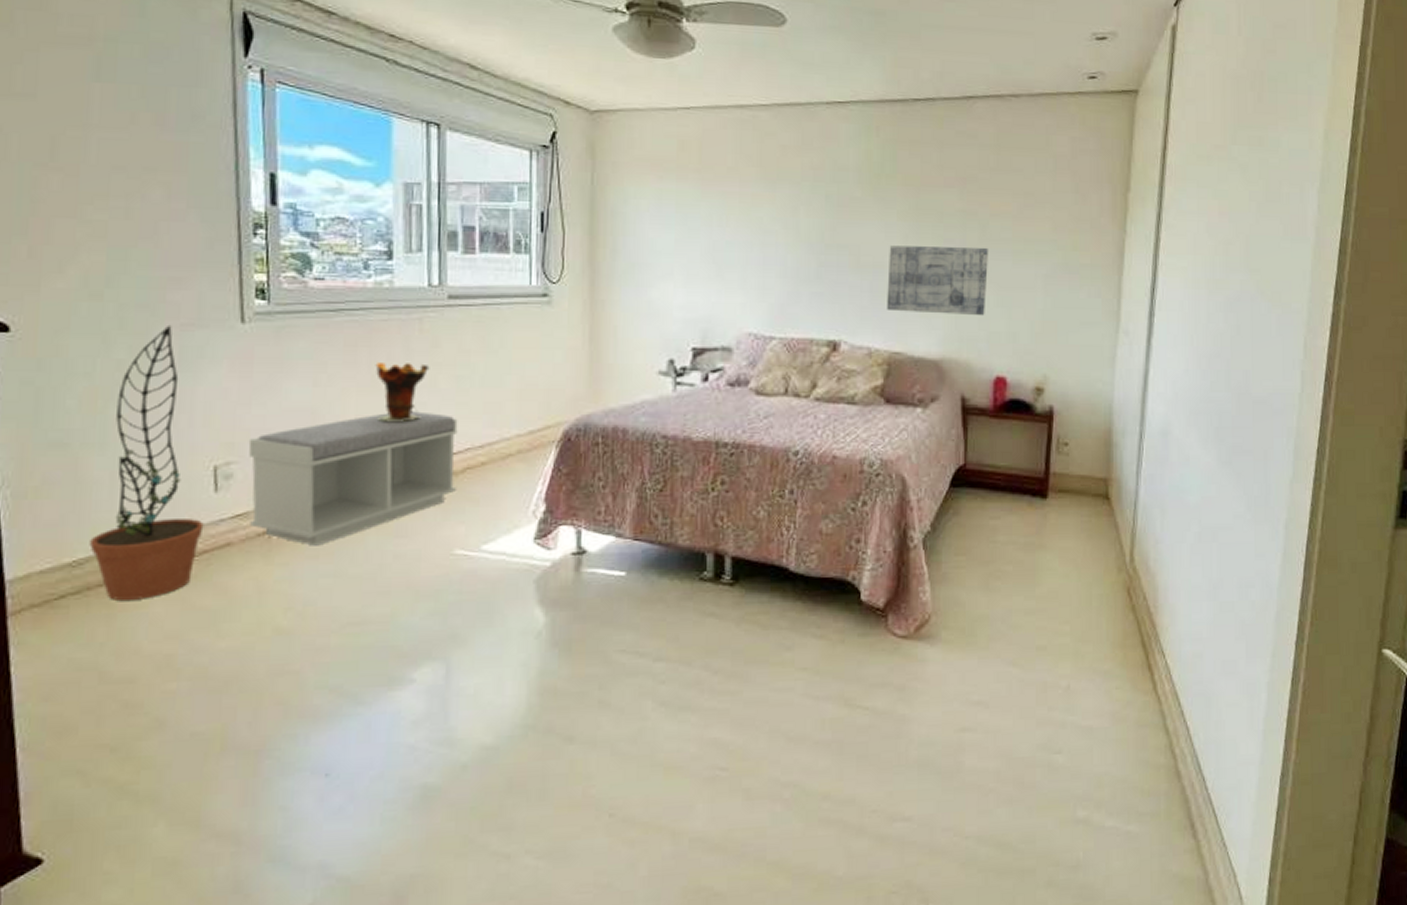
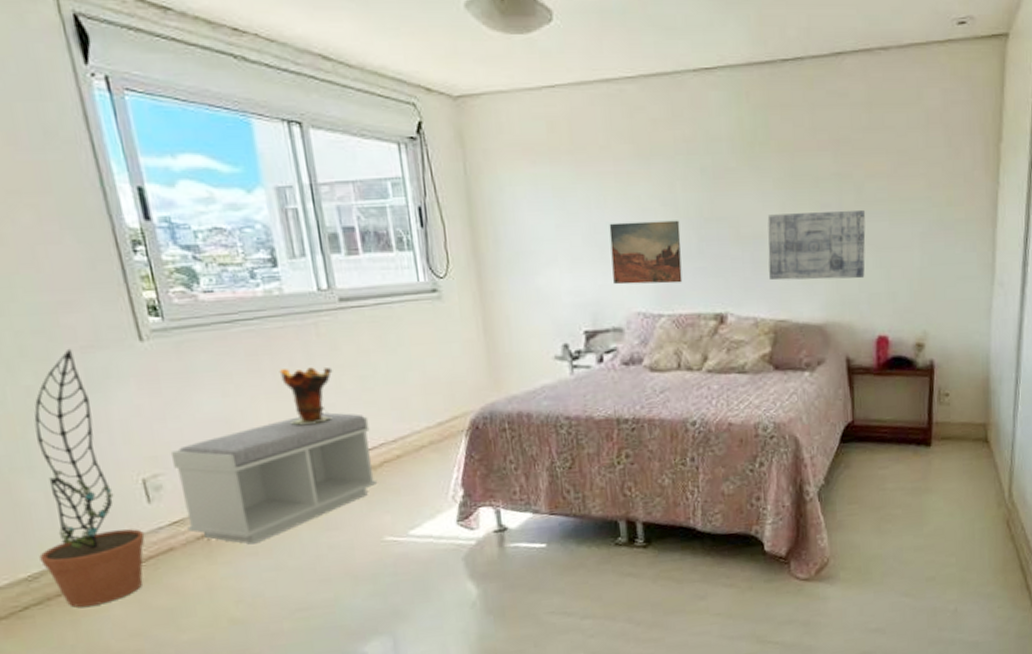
wall art: none [727,242,800,307] -> present [609,220,683,285]

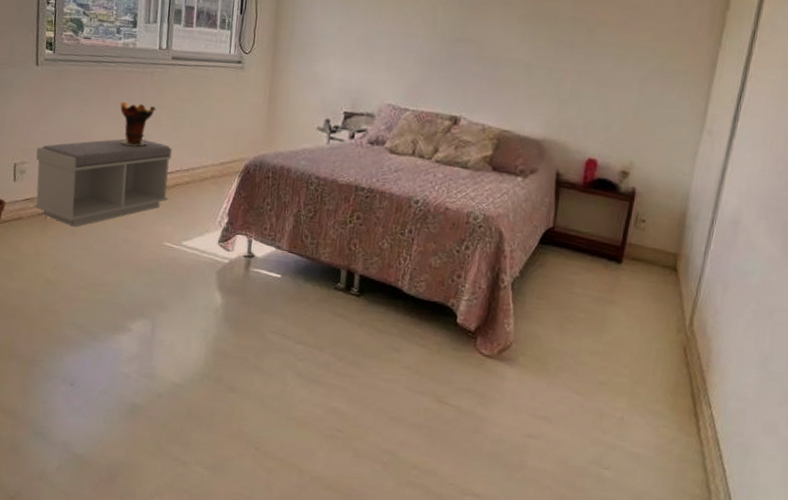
wall art: present [609,220,683,285] -> none [374,31,436,86]
wall art: present [767,209,866,281] -> none [501,43,594,108]

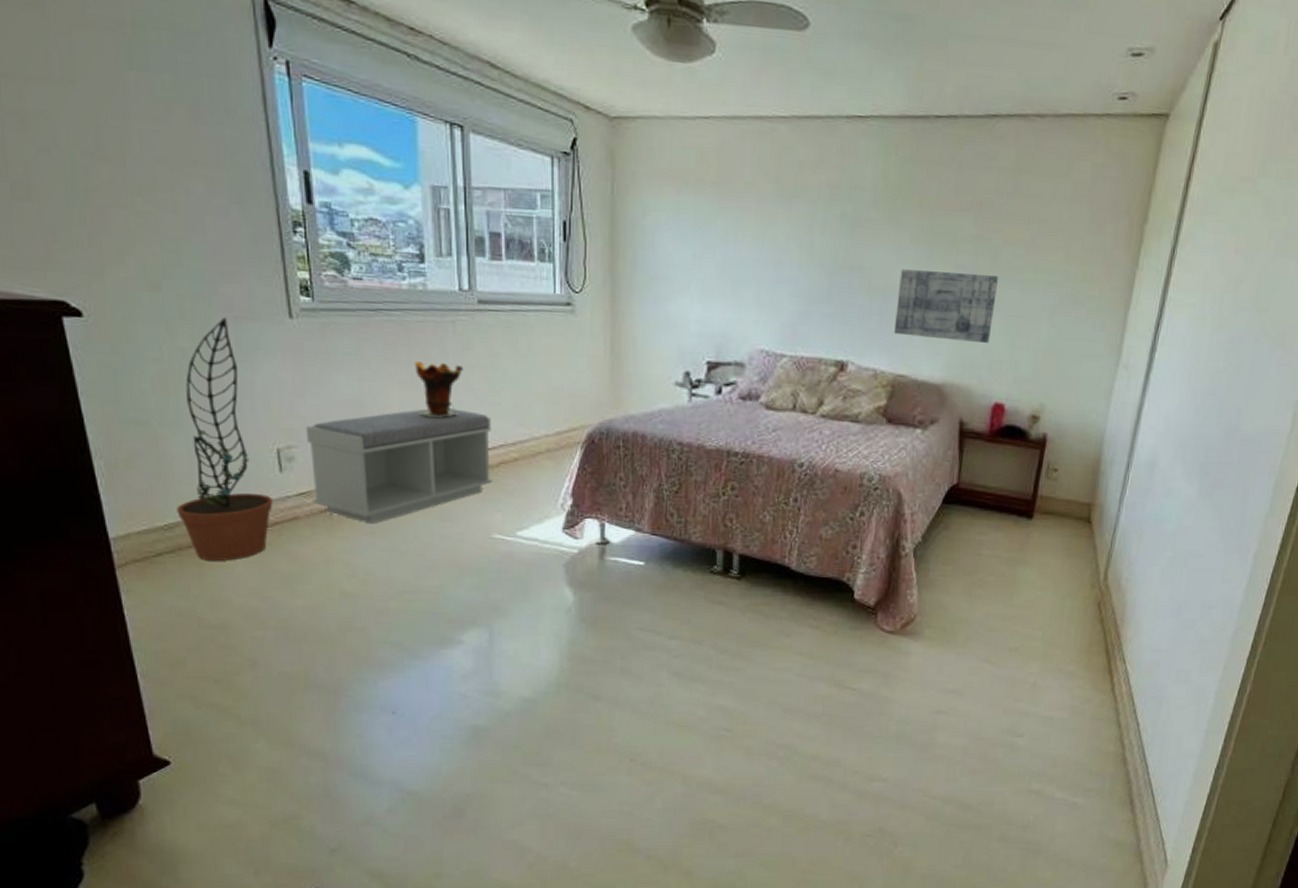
wall art: none [501,43,594,108] -> present [894,269,999,344]

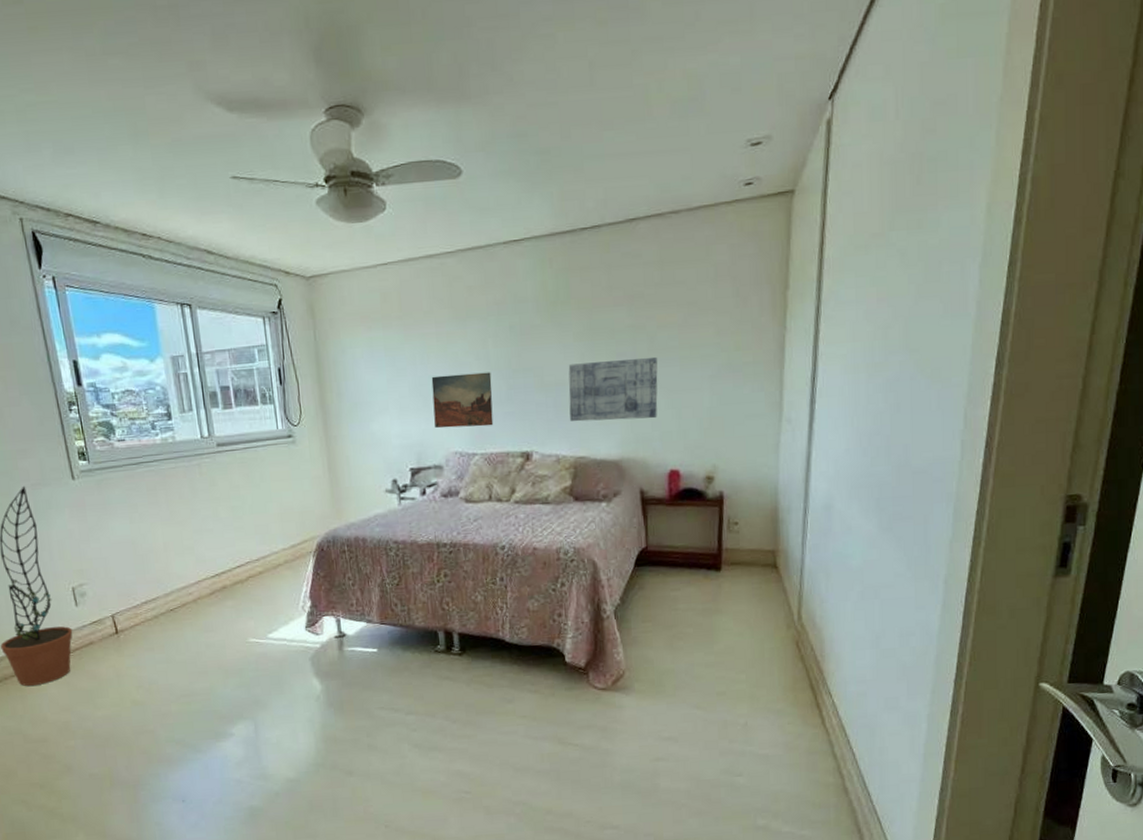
bench: present [305,408,493,524] -> none [92,536,245,641]
decorative vase: present [414,362,464,418] -> none [171,499,212,546]
wall art: none [741,259,813,326] -> present [431,372,494,429]

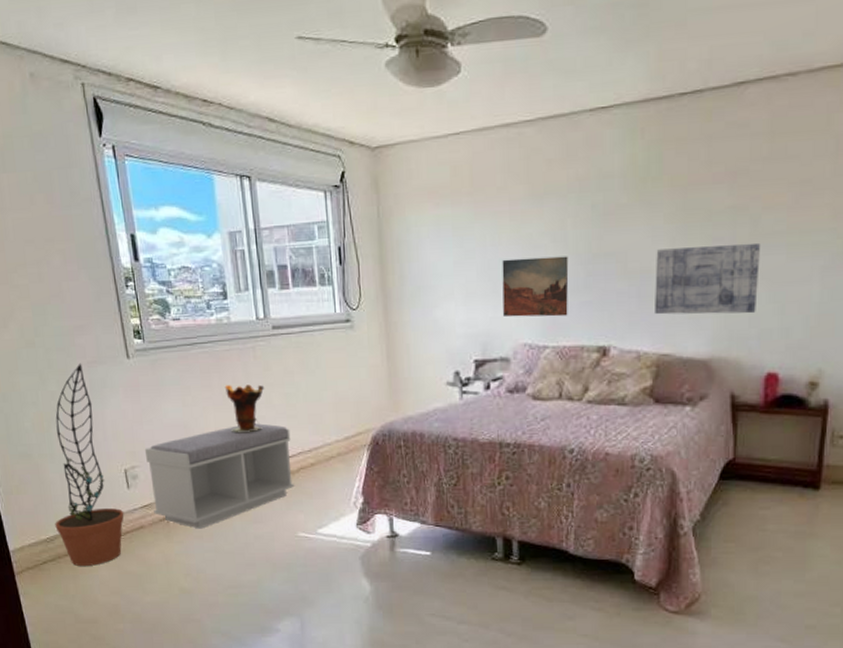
bench: none [92,536,245,641] -> present [144,423,295,529]
decorative vase: none [171,499,212,546] -> present [224,384,265,432]

